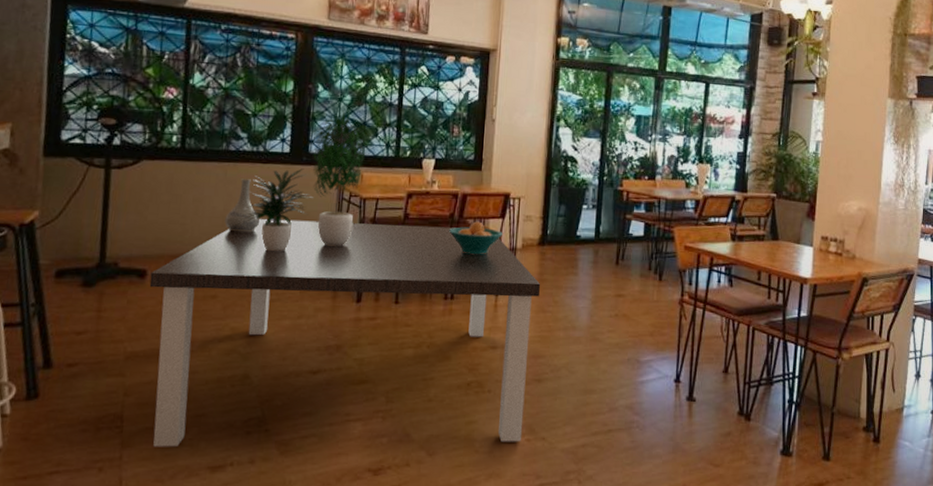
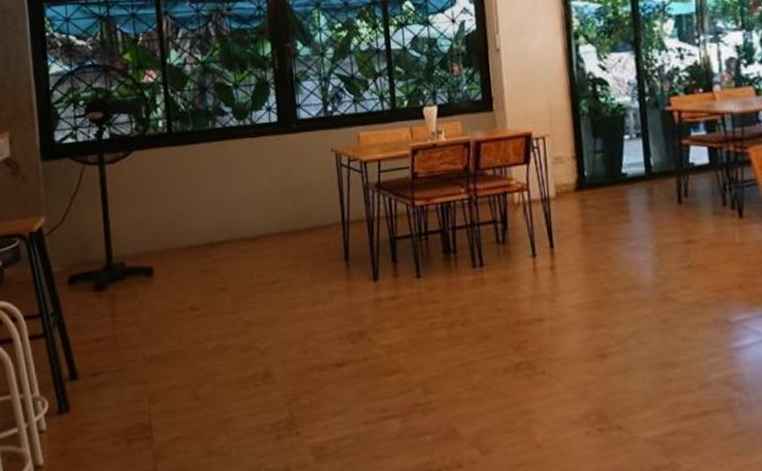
dining table: present [149,219,541,447] -> none [157,182,592,457]
vase: present [225,179,261,233] -> none [222,156,258,216]
potted plant: present [242,110,372,252] -> none [239,66,363,234]
fruit bowl: present [449,221,502,255] -> none [466,171,530,212]

